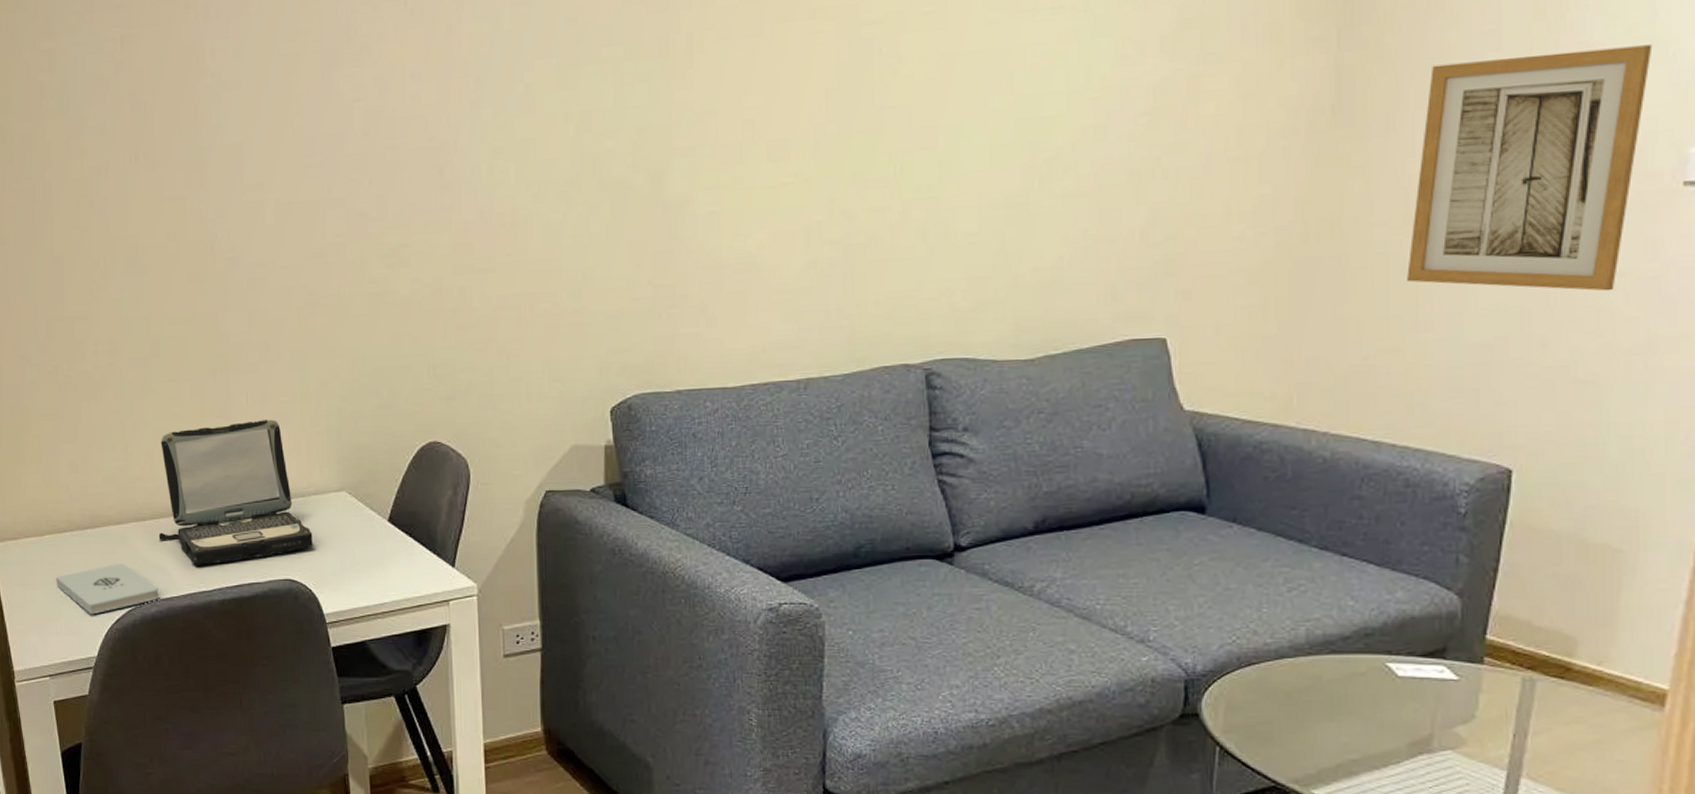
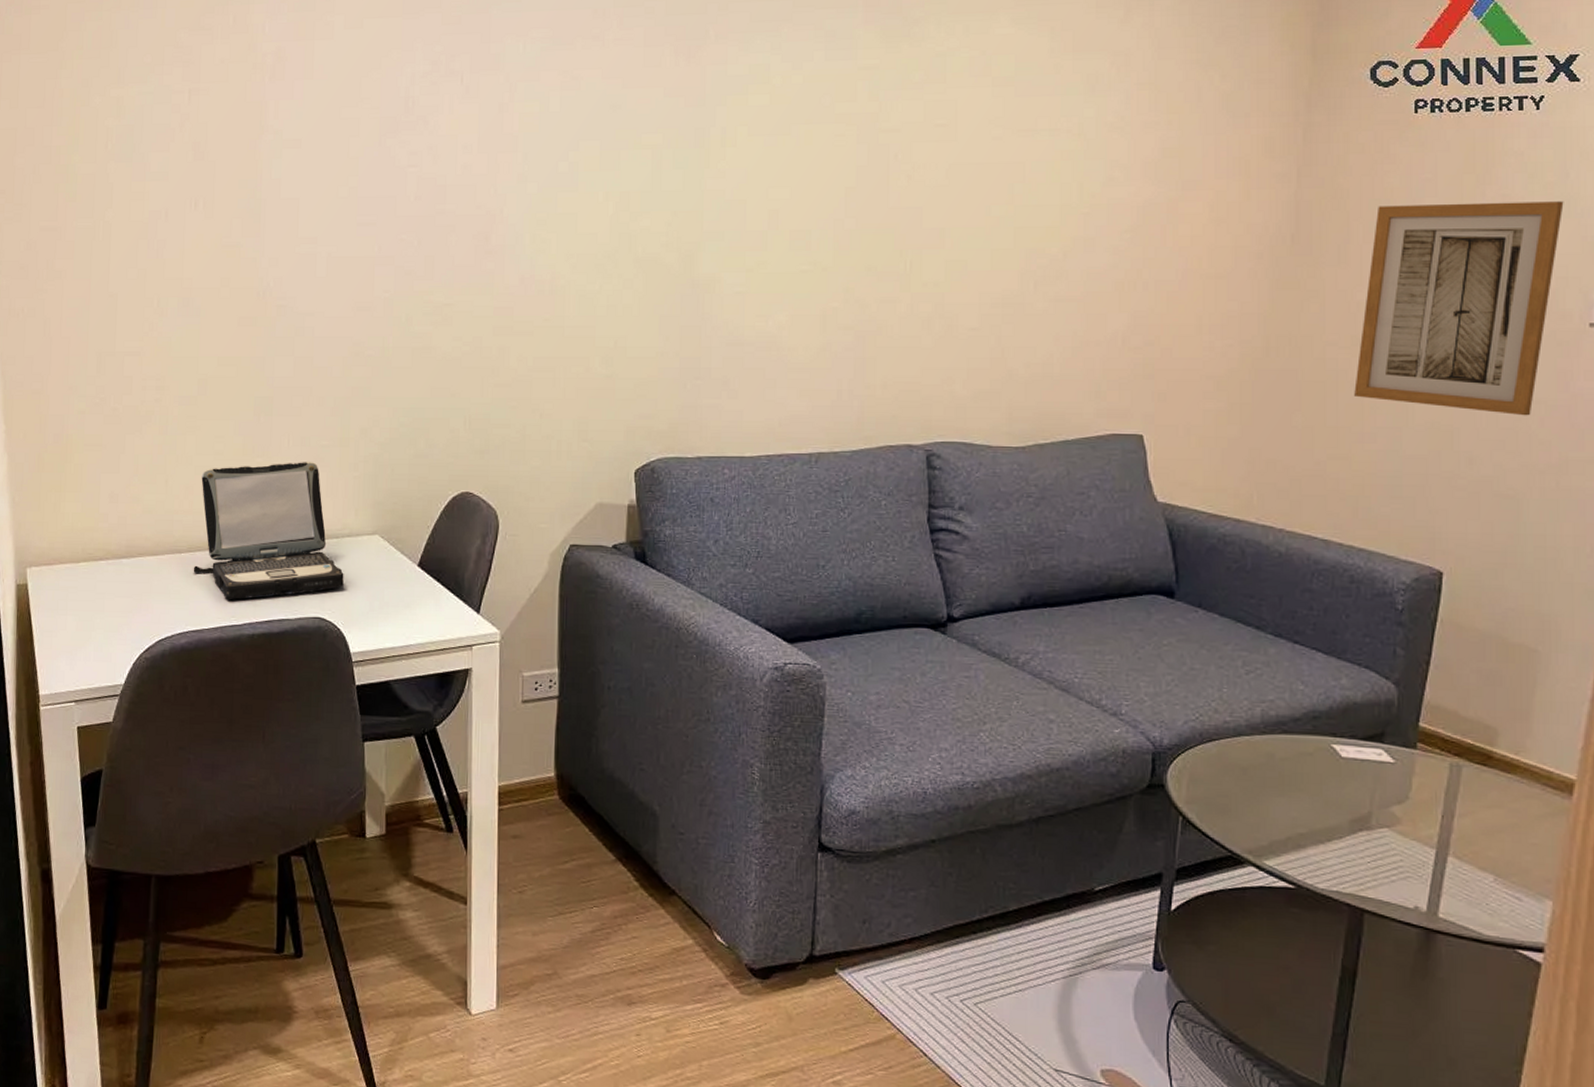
notepad: present [55,564,160,615] -> none [87,594,191,643]

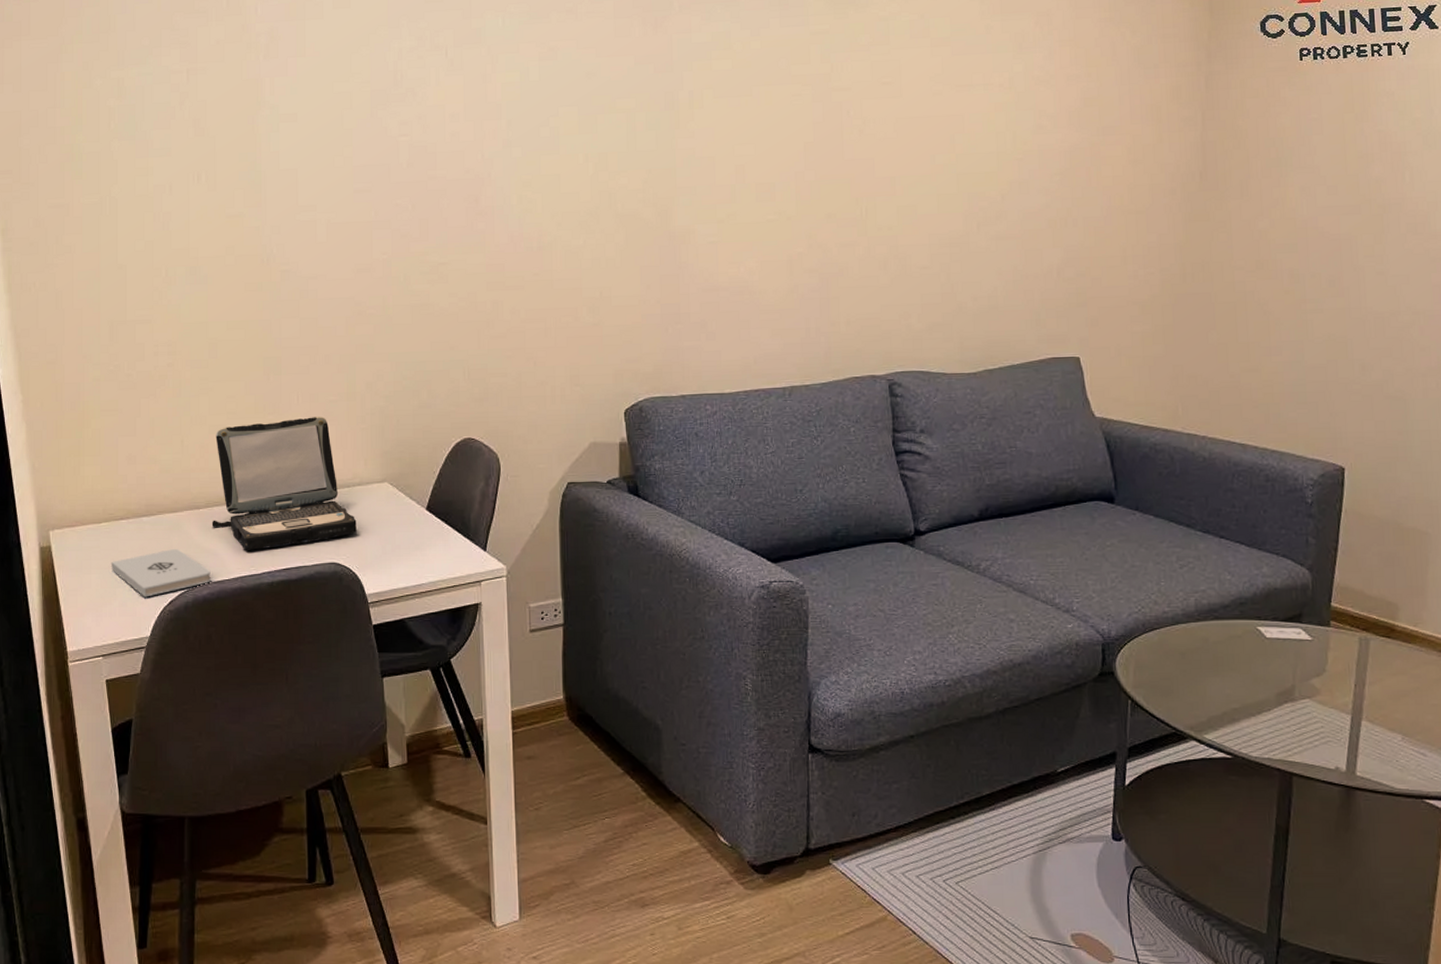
notepad: none [87,594,191,643] -> present [110,549,212,597]
wall art: present [1354,201,1564,416] -> none [1260,135,1431,326]

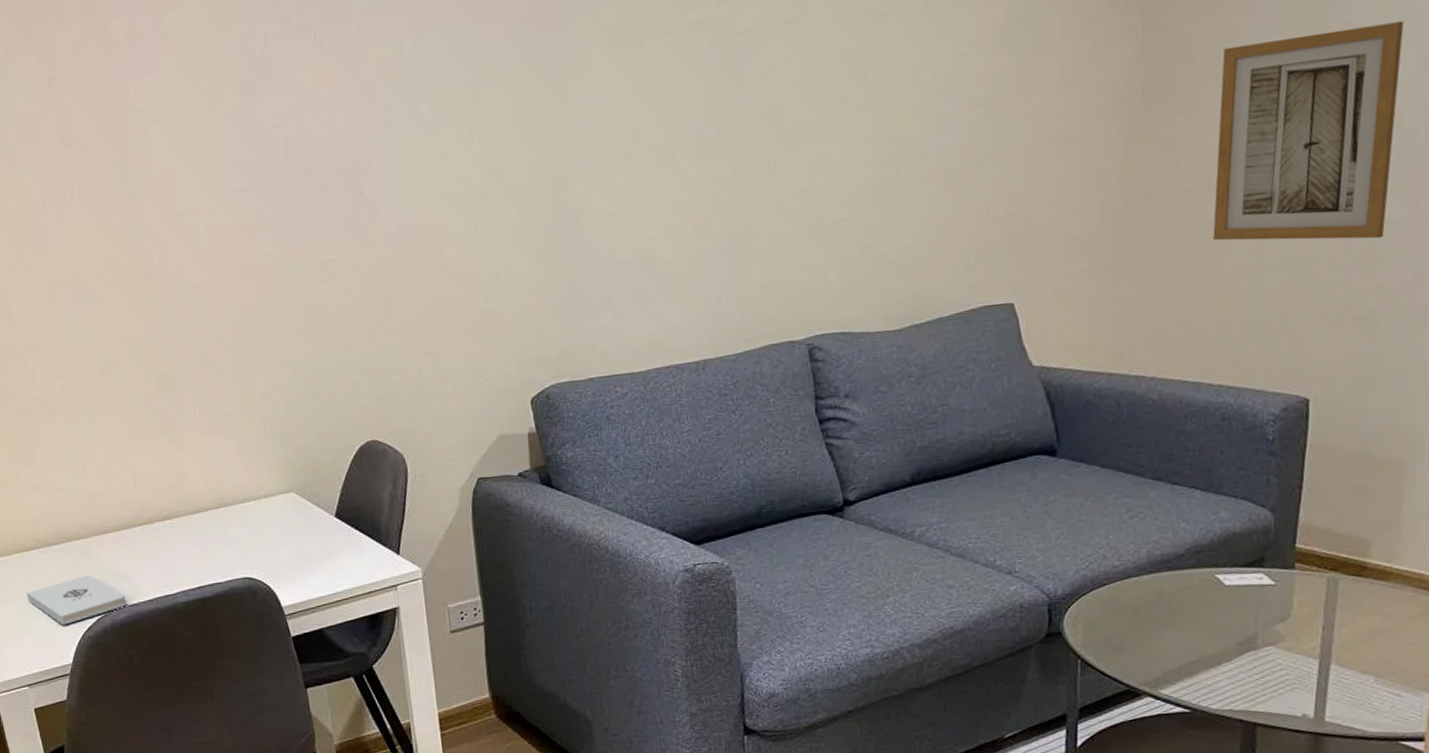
laptop: present [211,417,357,550] -> none [116,430,267,571]
wall art: none [1260,135,1431,326] -> present [1213,21,1404,241]

